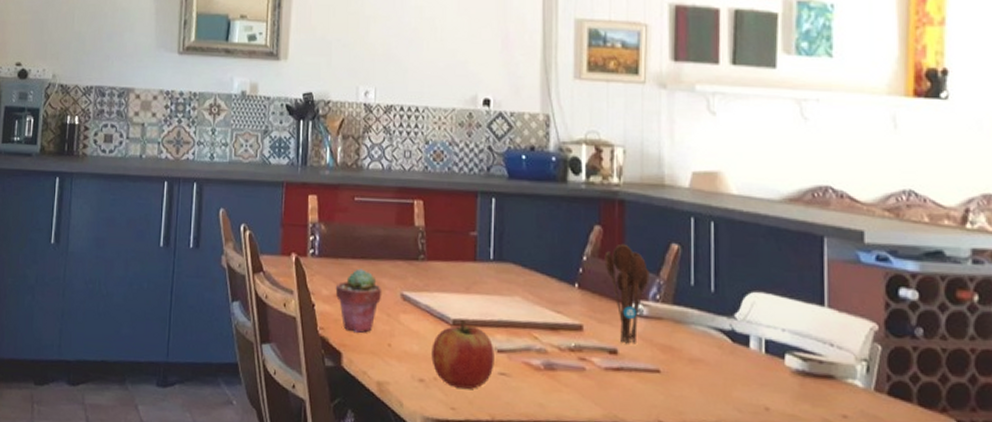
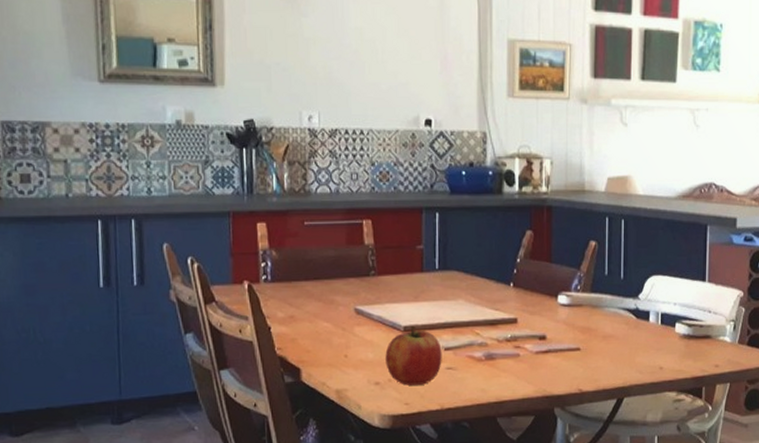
potted succulent: present [335,268,382,333] -> none [290,289,337,349]
utensil holder: present [604,243,650,345] -> none [535,244,572,330]

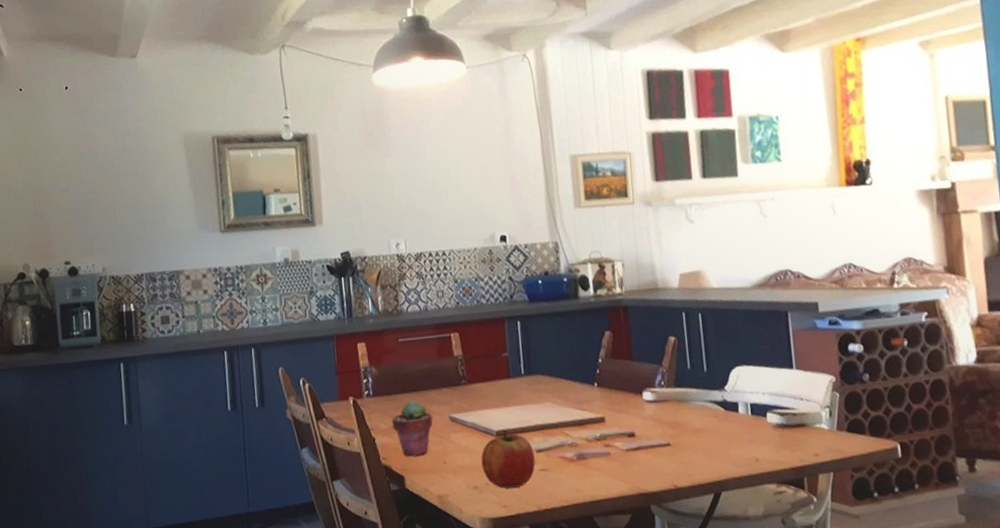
potted succulent: none [290,289,337,349] -> present [391,400,433,457]

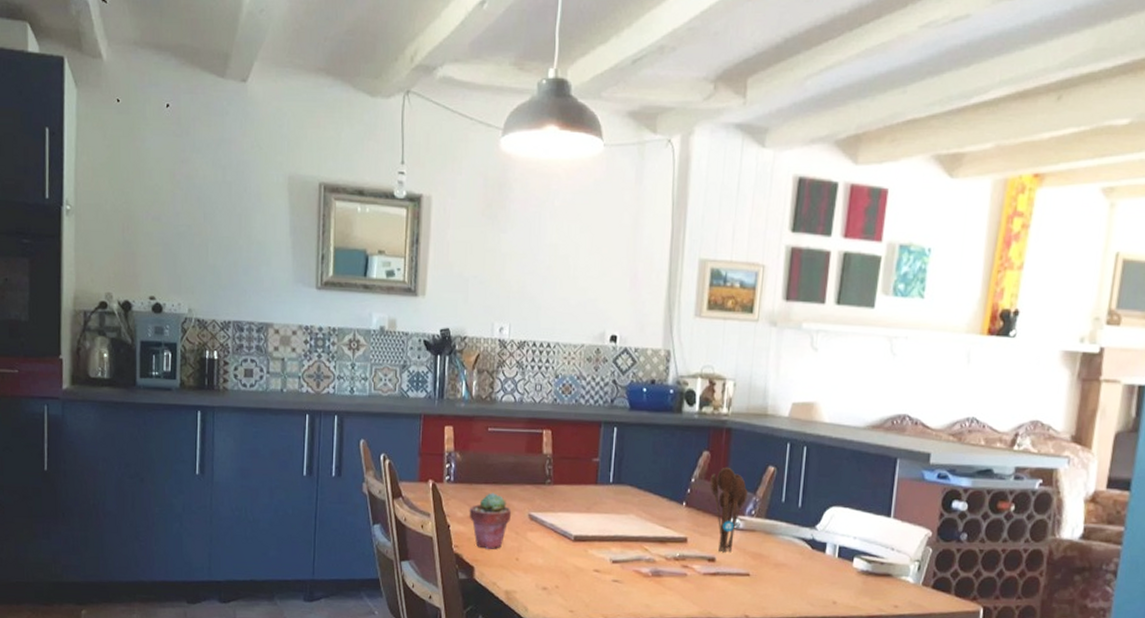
apple: present [481,429,536,489] -> none [554,535,610,594]
utensil holder: none [616,343,655,427] -> present [710,467,748,553]

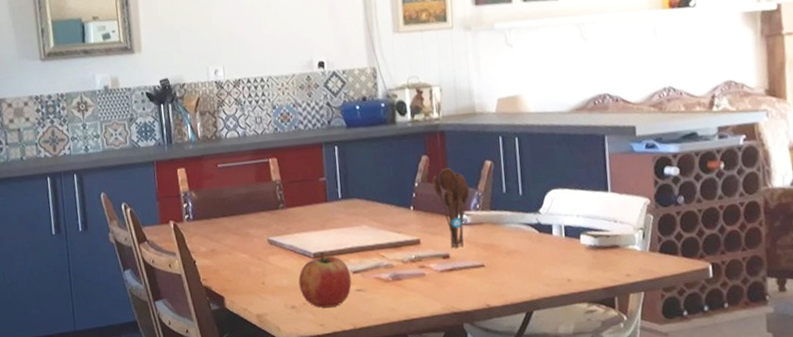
potted succulent: present [469,493,512,549] -> none [211,224,252,278]
apple: none [554,535,610,594] -> present [298,251,352,308]

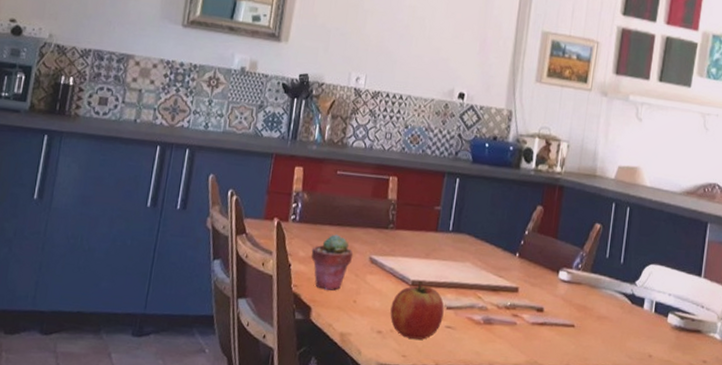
potted succulent: none [211,224,252,278] -> present [311,234,354,291]
utensil holder: present [432,167,470,249] -> none [541,221,576,304]

